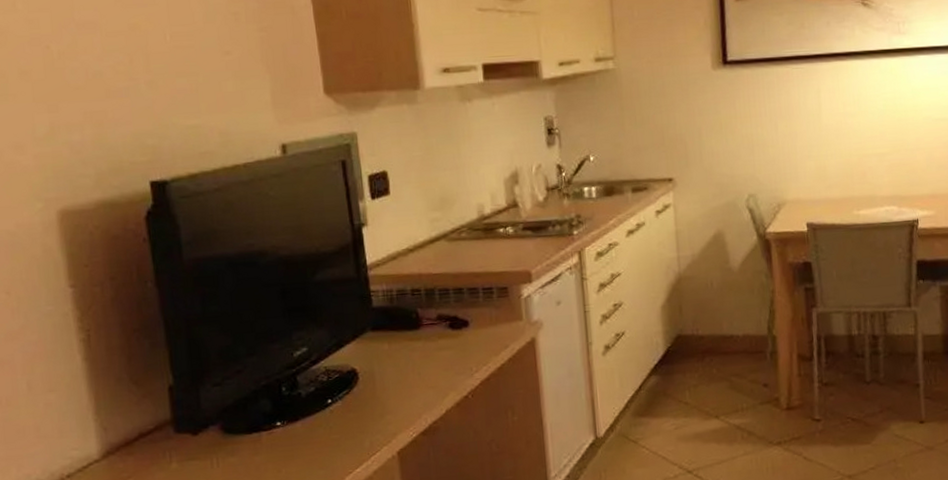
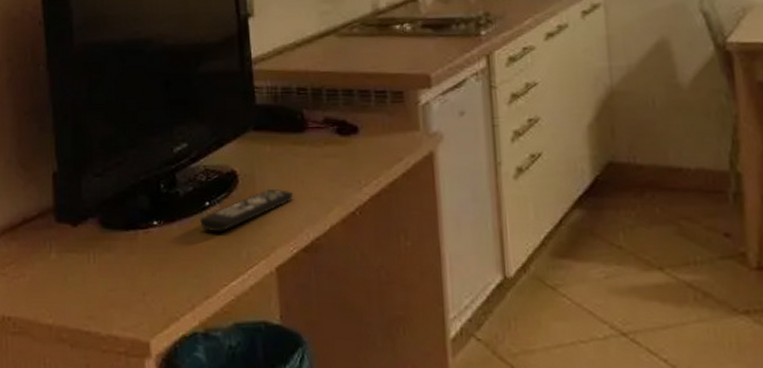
remote control: none [323,382,412,426] -> present [200,188,294,232]

